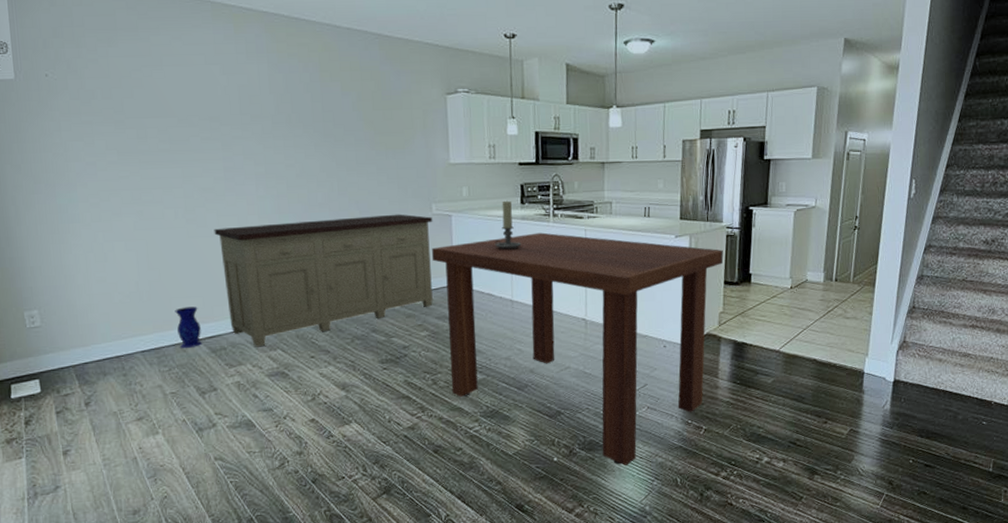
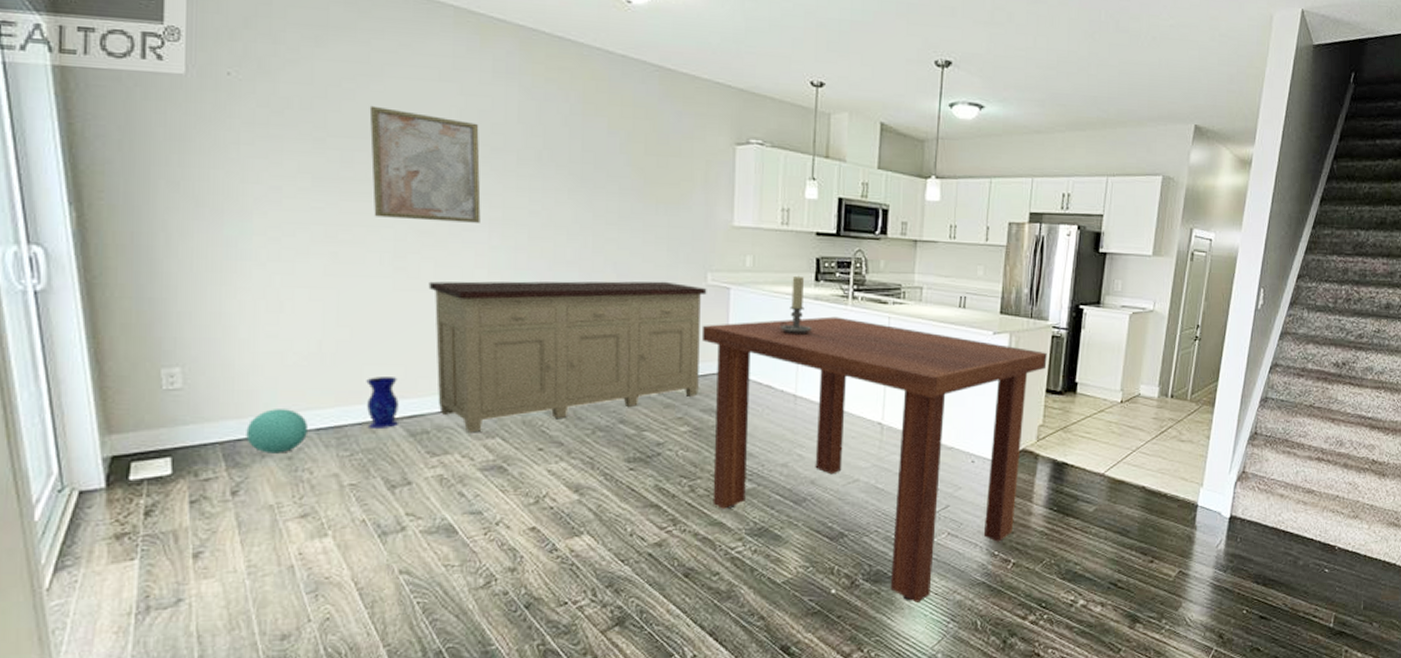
ball: none [90,337,135,372] -> present [246,409,307,454]
wall art: none [154,90,249,180] -> present [369,105,481,223]

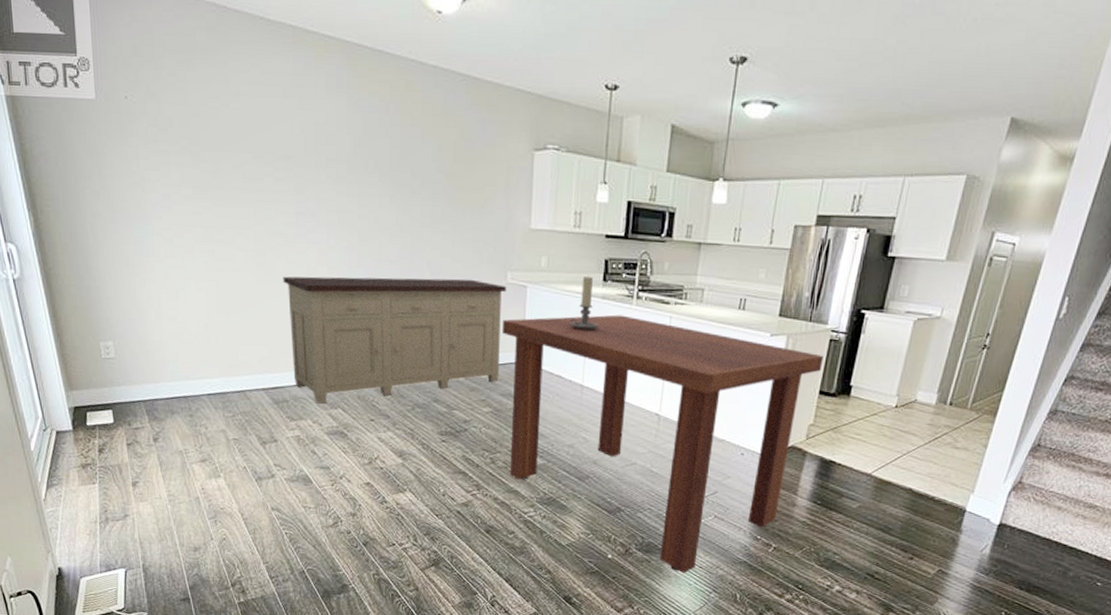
ball: present [246,409,307,454] -> none [160,377,202,412]
vase: present [366,377,399,428] -> none [241,354,265,396]
wall art: present [369,105,481,223] -> none [231,122,320,226]

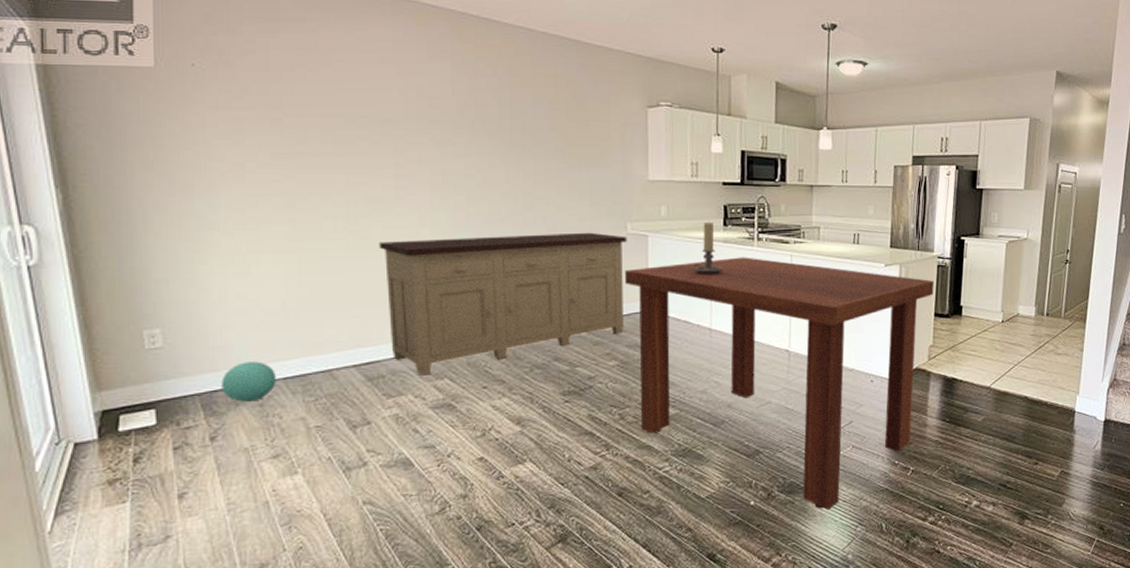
ball: none [160,377,202,412] -> present [221,361,276,402]

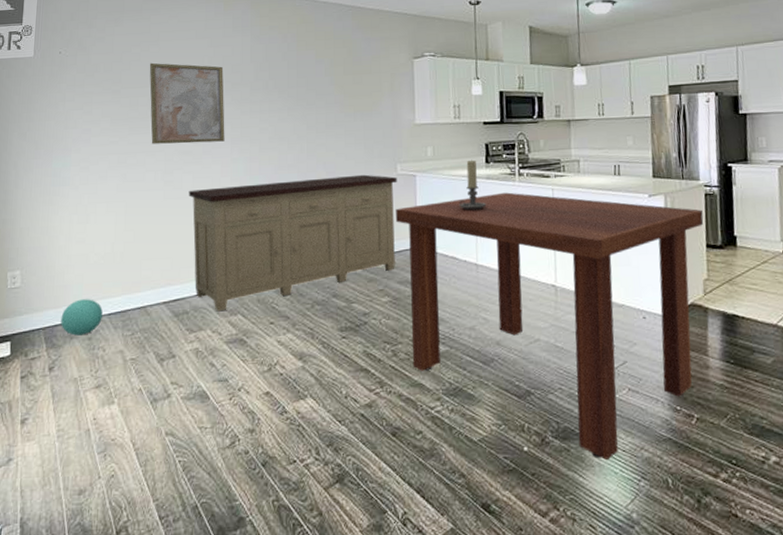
wall art: none [319,87,423,188] -> present [149,62,225,144]

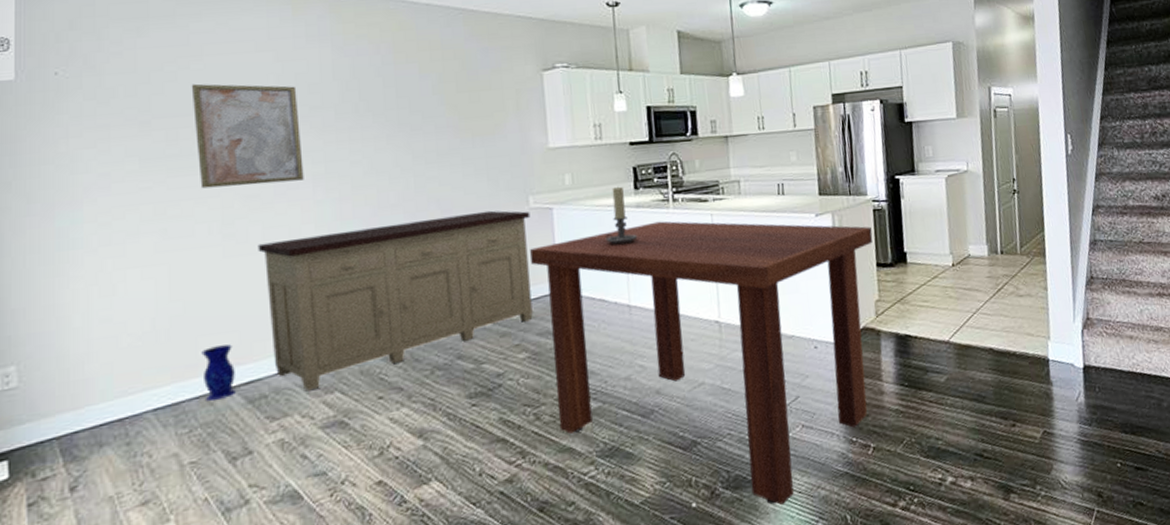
ball: present [61,299,103,336] -> none [83,393,145,442]
vase: none [143,268,167,311] -> present [201,344,236,401]

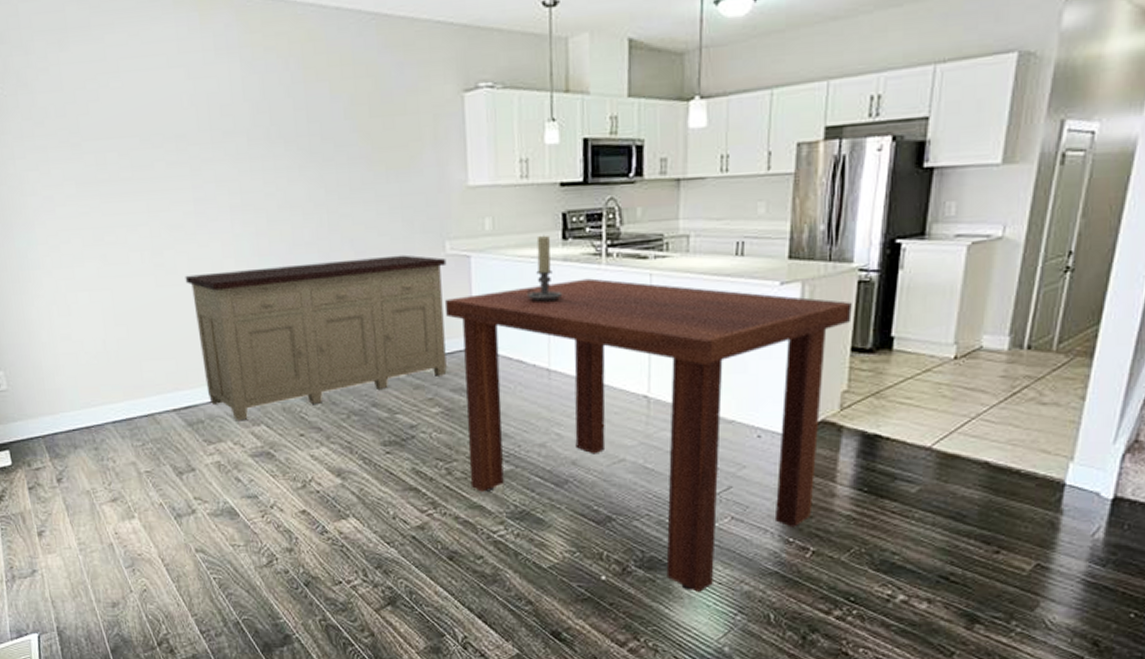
wall art: present [191,83,304,189] -> none [112,103,222,216]
vase: present [201,344,236,401] -> none [146,370,177,420]

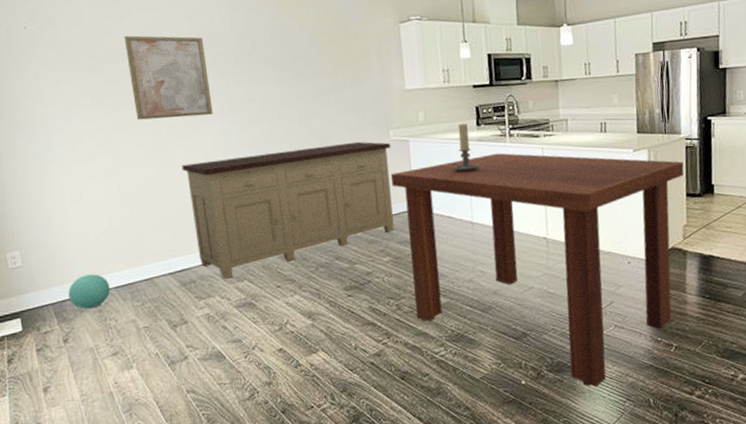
ball: none [59,404,106,445] -> present [68,274,110,309]
wall art: none [112,103,222,216] -> present [124,35,213,120]

